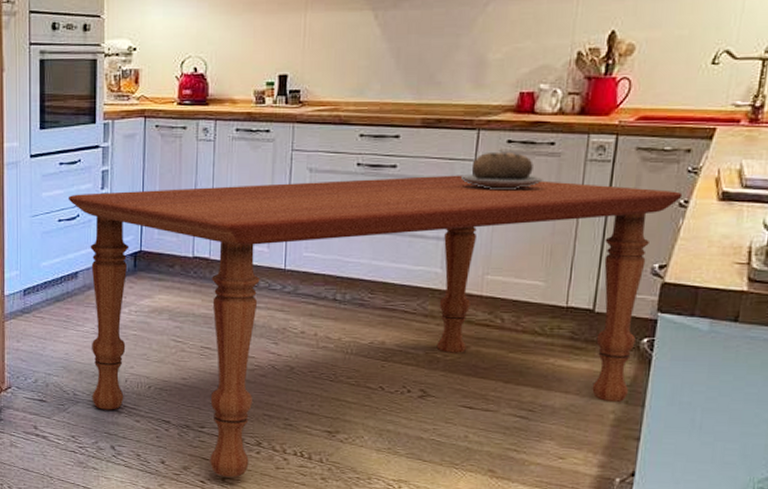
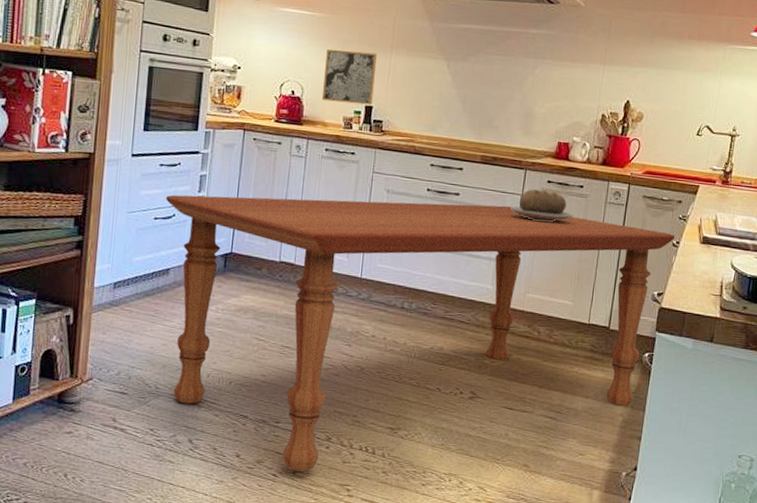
wall art: none [228,13,289,75] -> present [321,49,377,105]

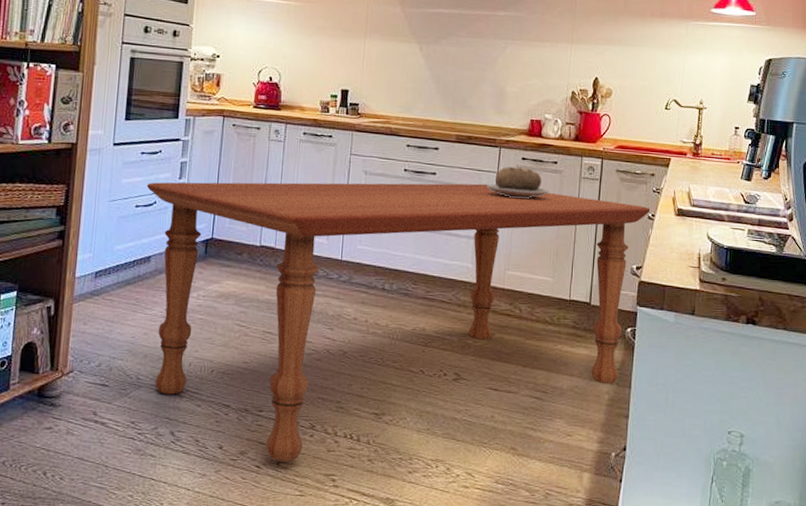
wall art: present [321,49,377,105] -> none [298,36,351,89]

